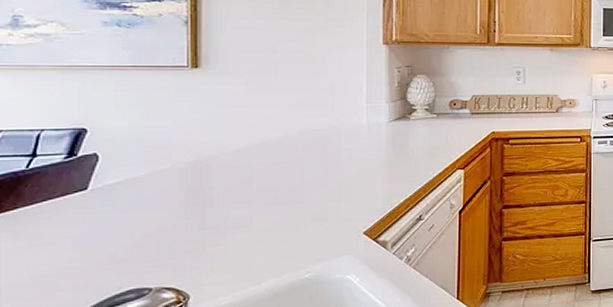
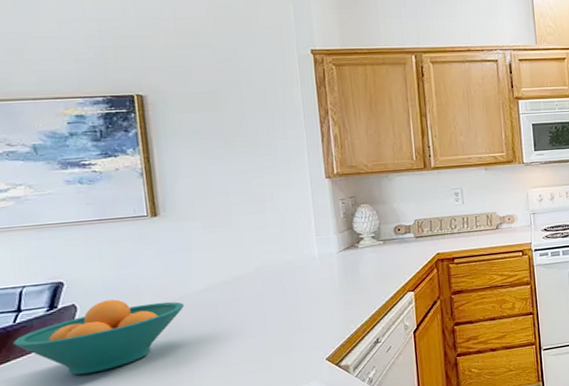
fruit bowl: none [23,152,218,230] -> present [13,299,185,376]

